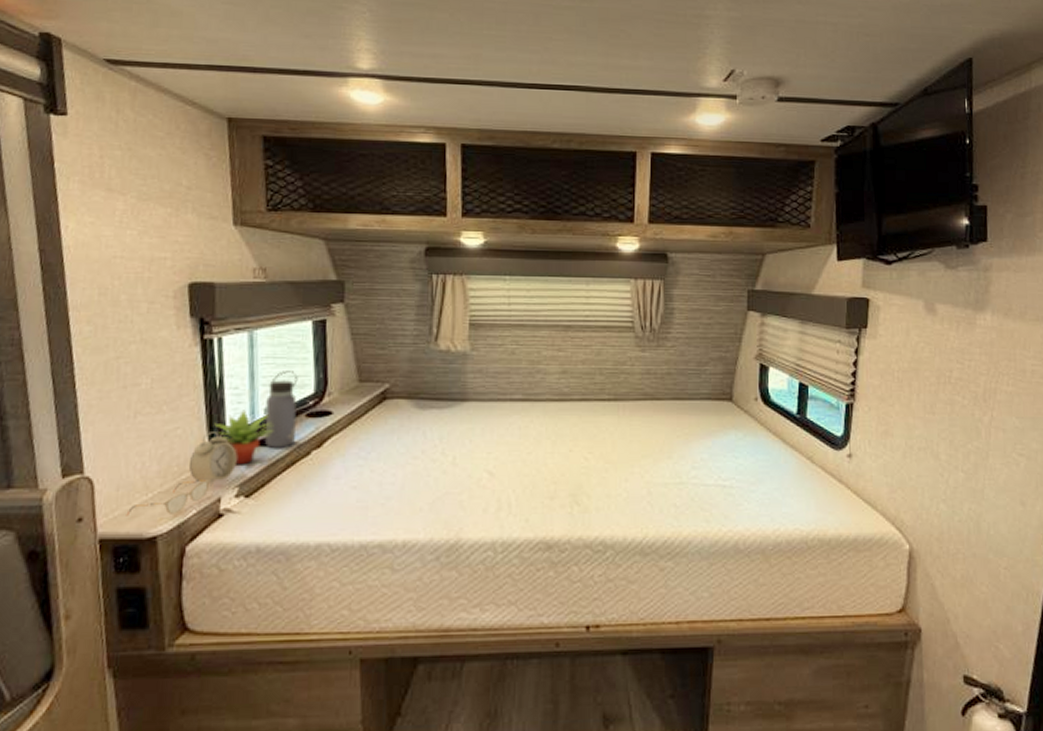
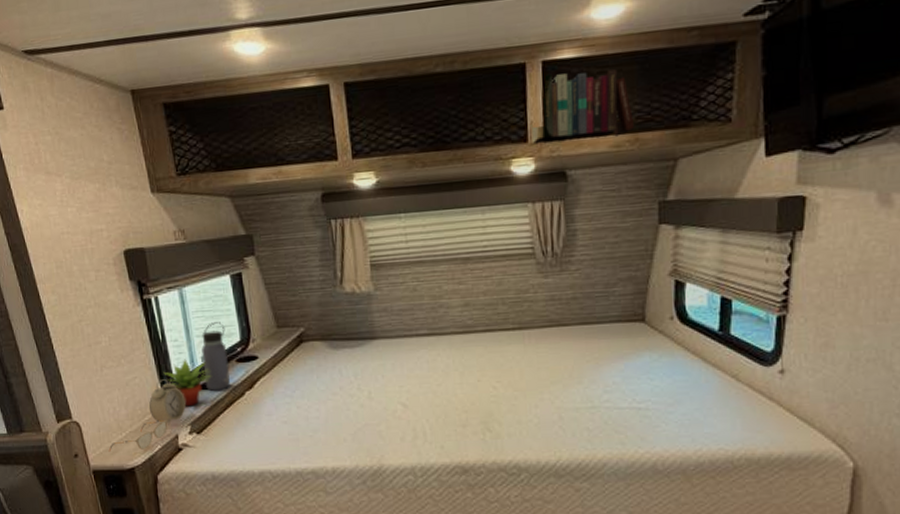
books: none [638,164,730,228] -> present [531,69,635,145]

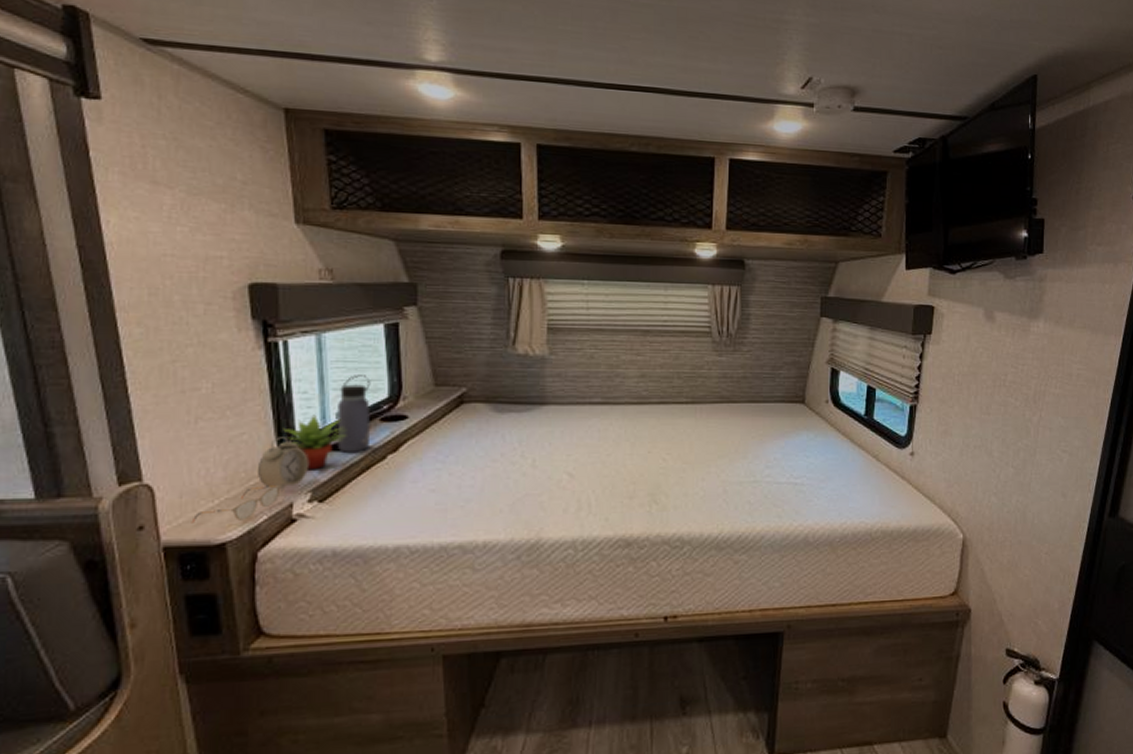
books: present [531,69,635,145] -> none [715,171,805,236]

